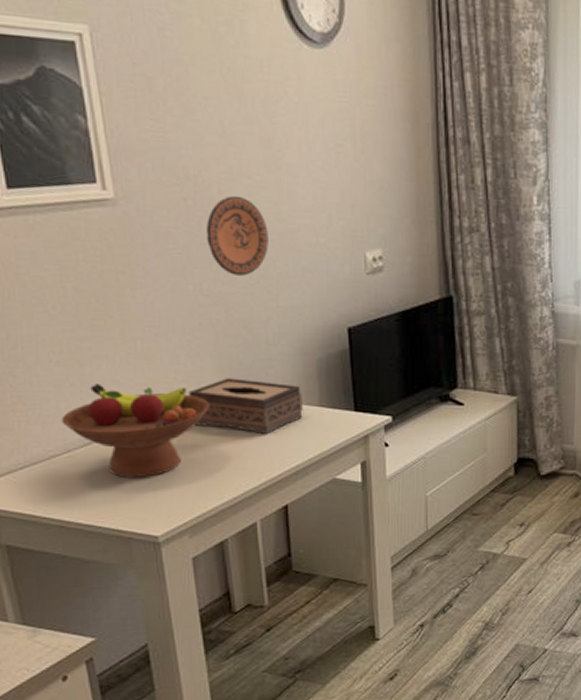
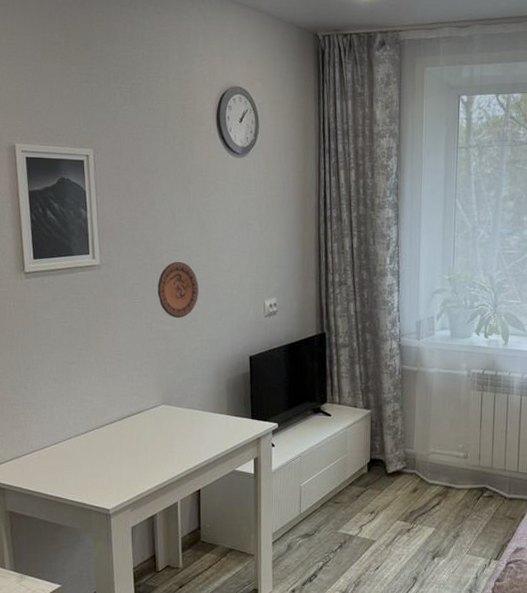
fruit bowl: present [61,384,210,479] -> none [53,395,151,465]
tissue box: present [188,378,303,435] -> none [137,392,215,435]

